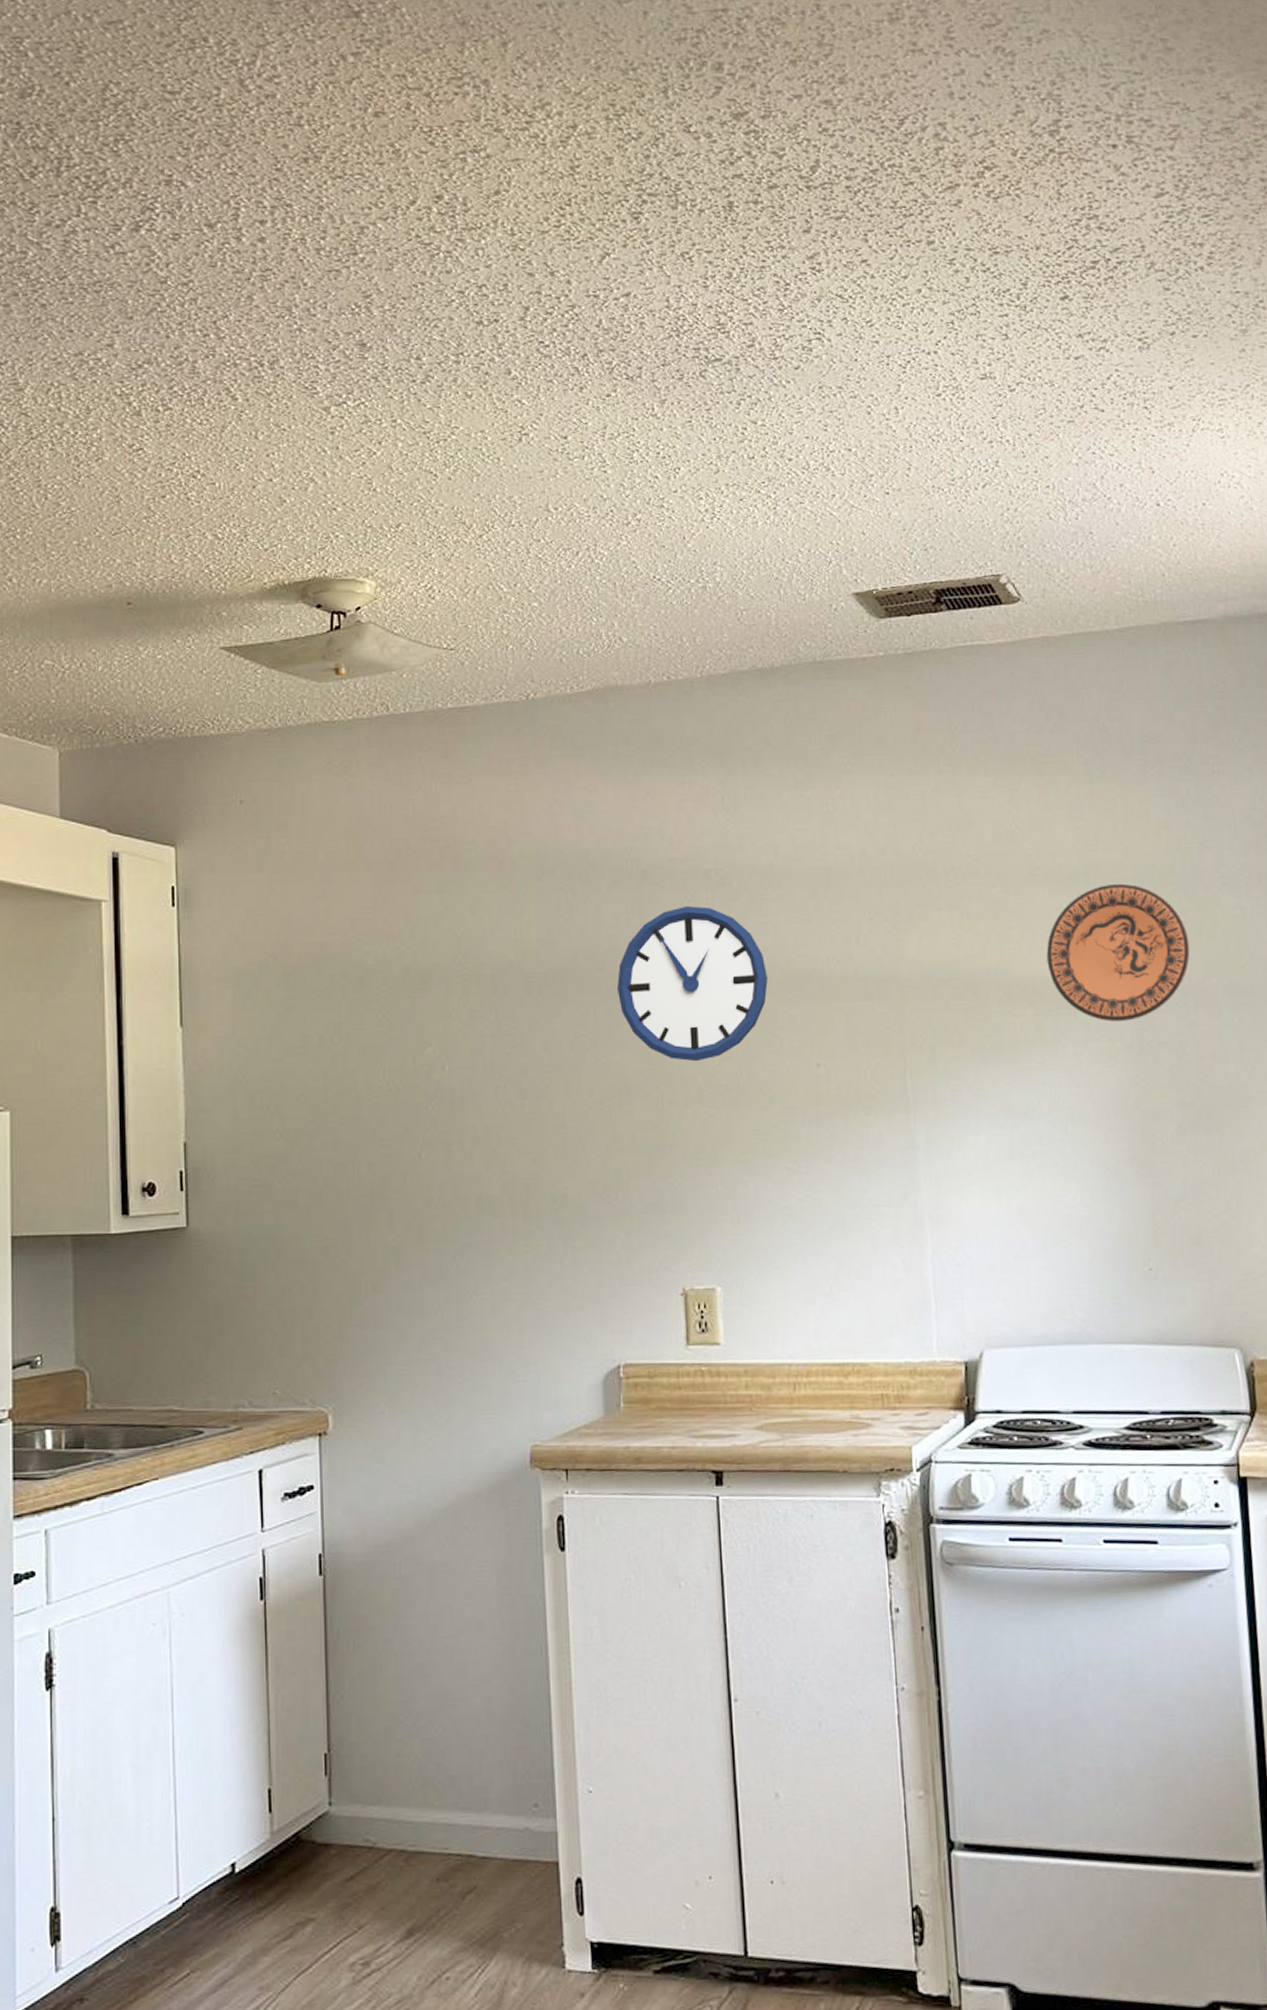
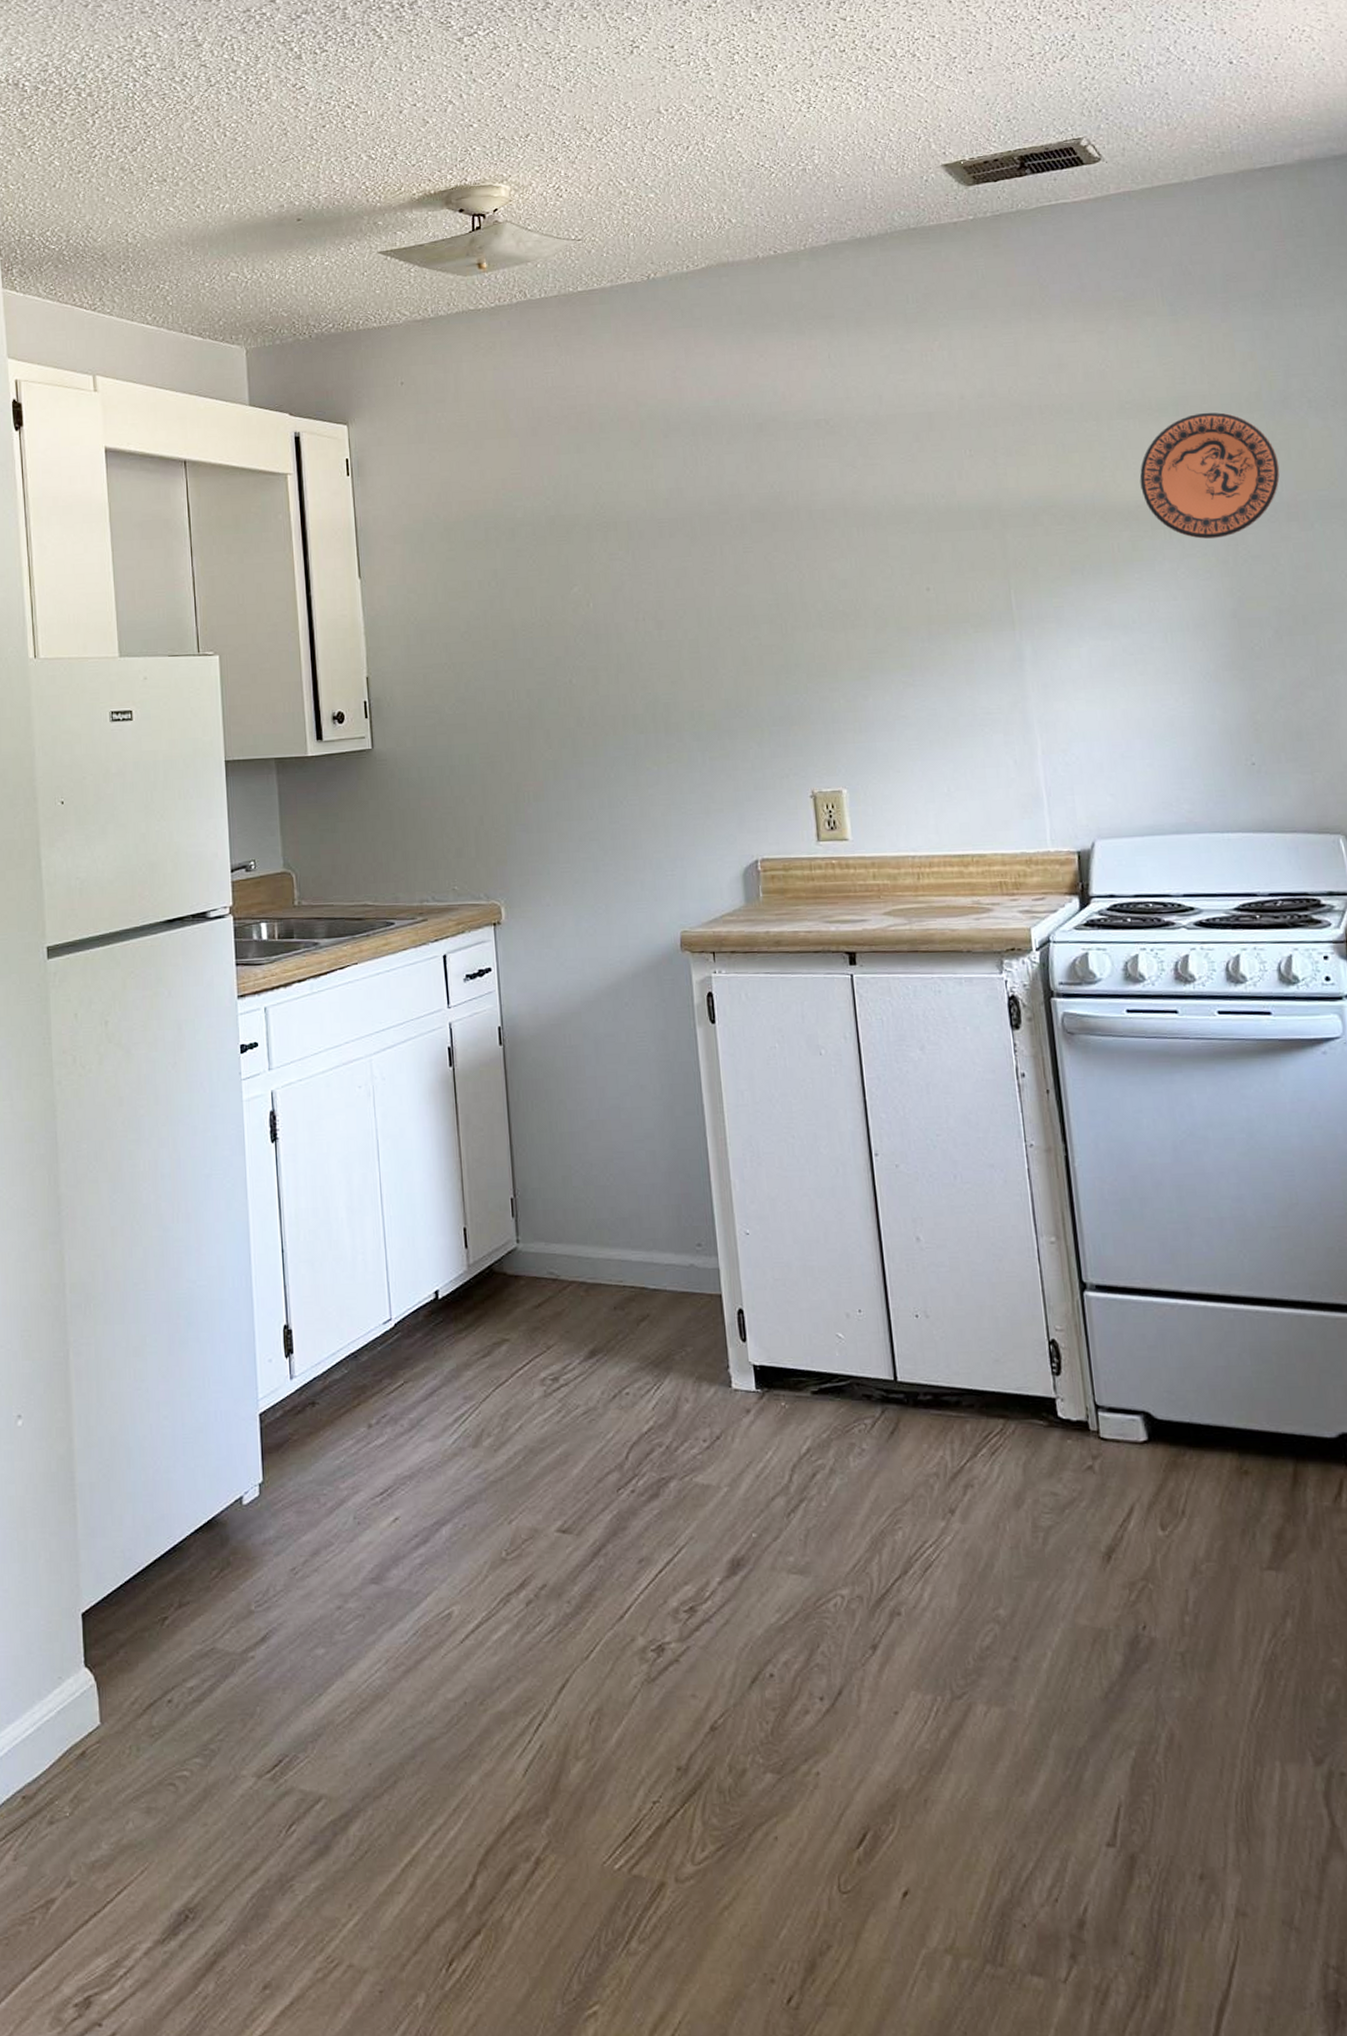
wall clock: present [616,905,768,1062] -> none [740,452,878,591]

